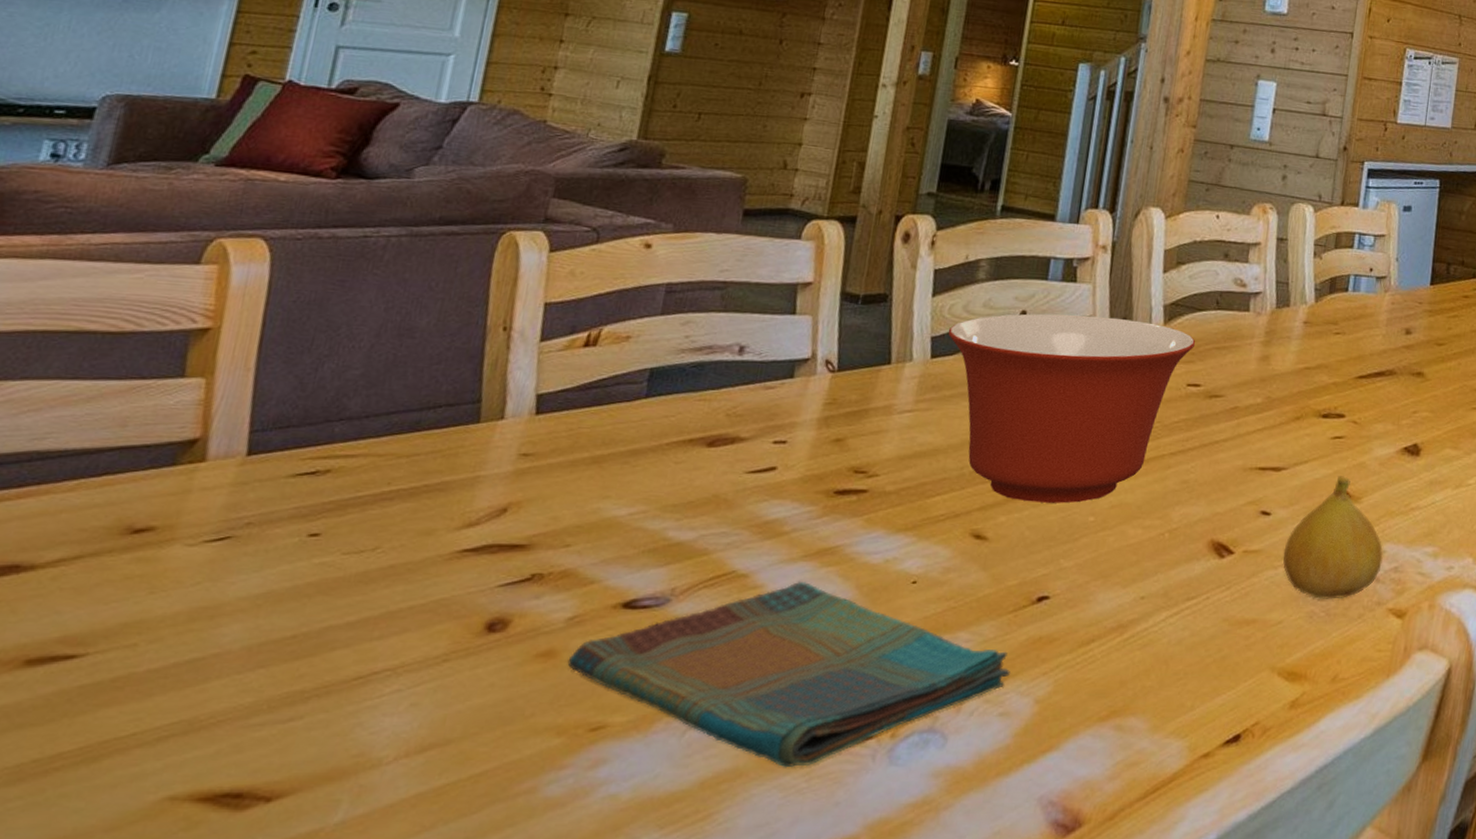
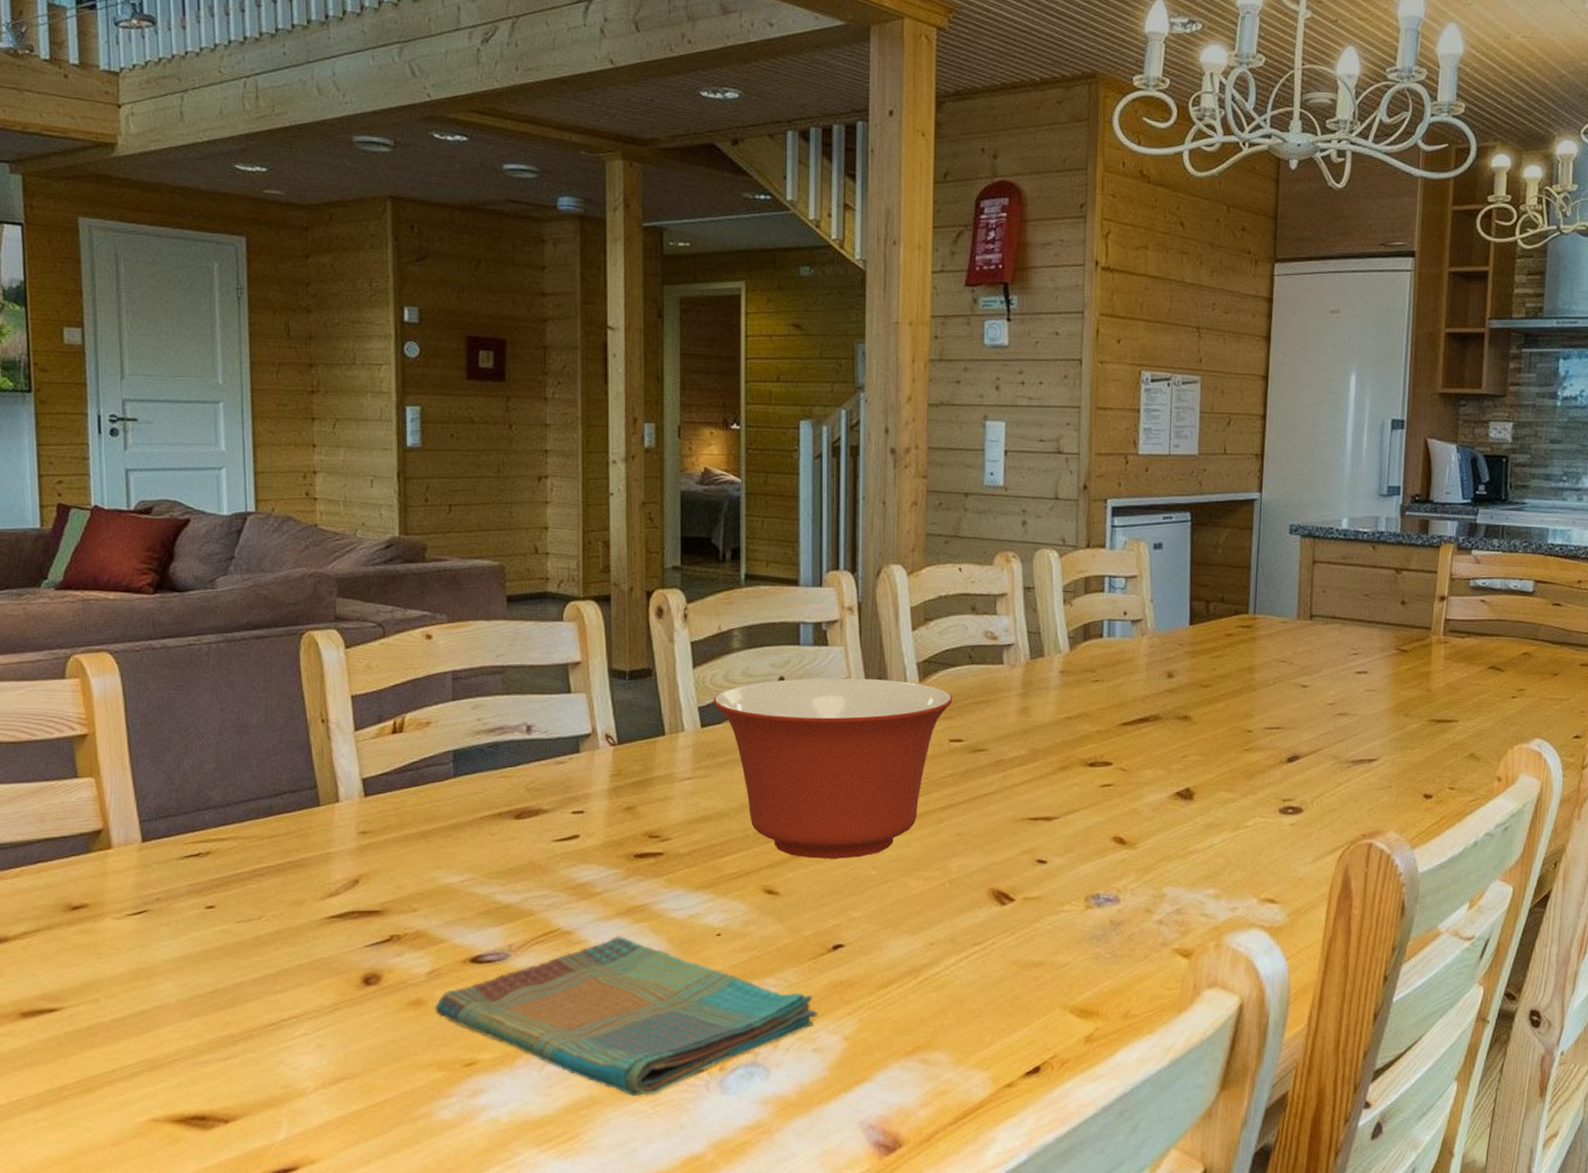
fruit: present [1283,476,1383,599] -> none [1063,823,1164,941]

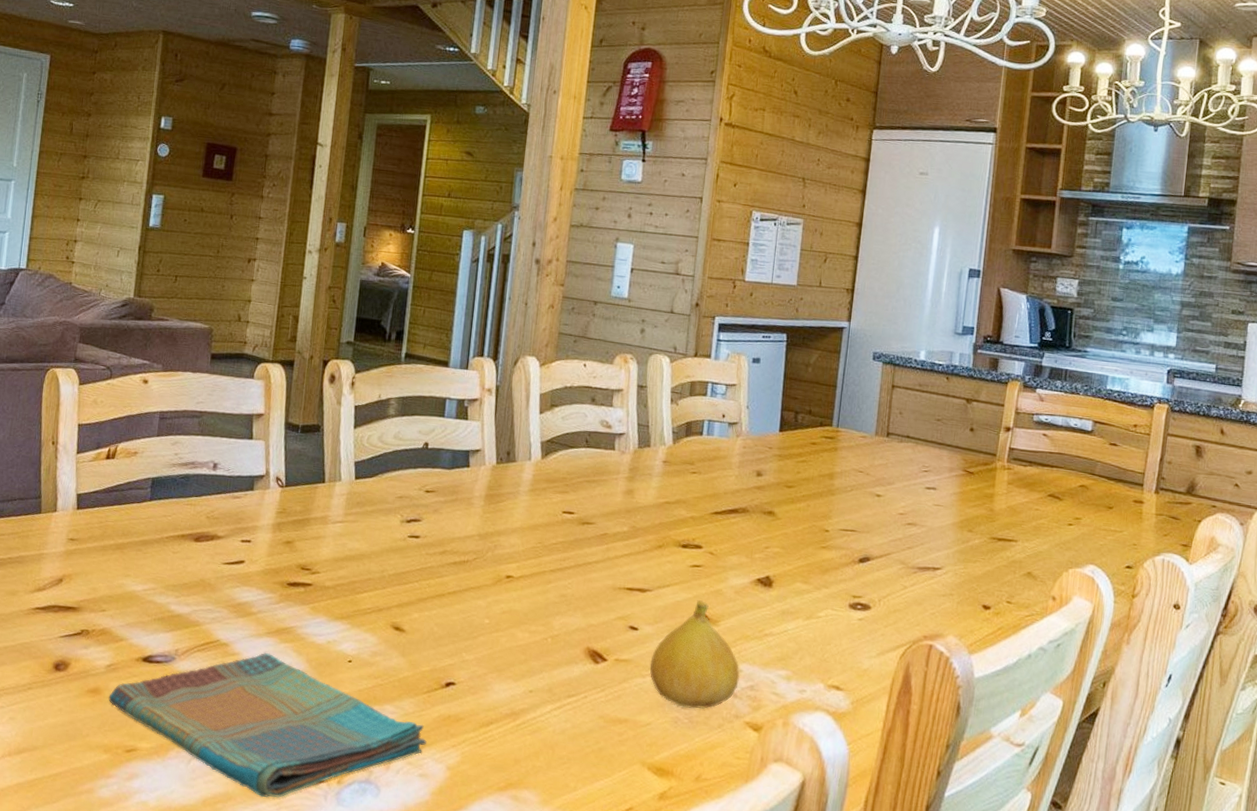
mixing bowl: present [713,677,953,859] -> none [367,445,569,607]
fruit: none [1063,823,1164,941] -> present [650,600,740,709]

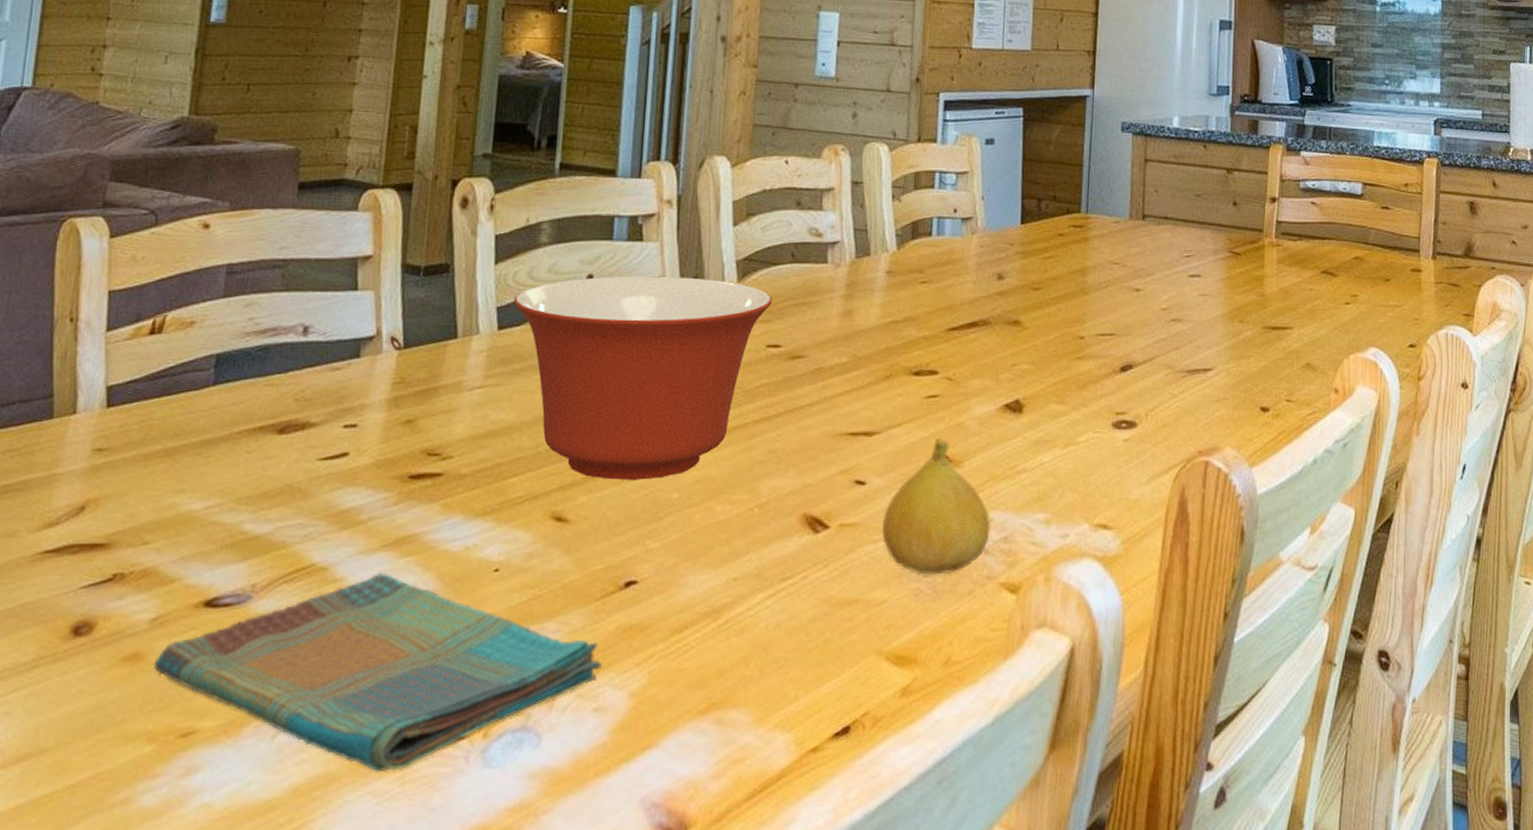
mixing bowl: none [367,445,569,607] -> present [513,276,773,480]

